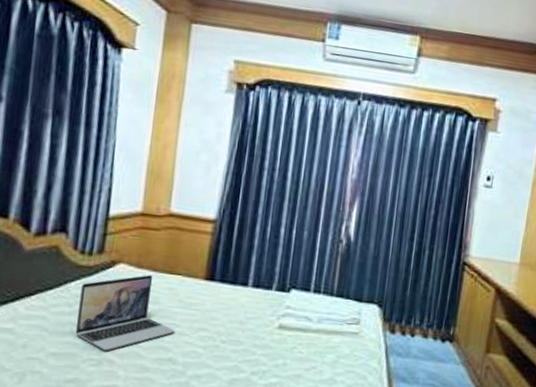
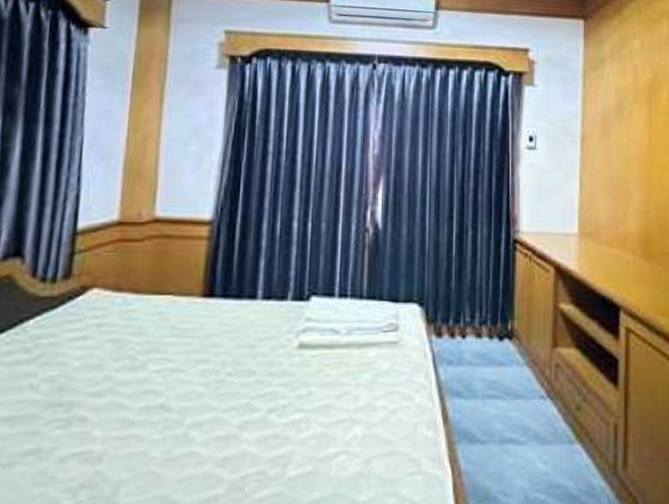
laptop: present [75,275,175,351] -> none [35,299,167,406]

